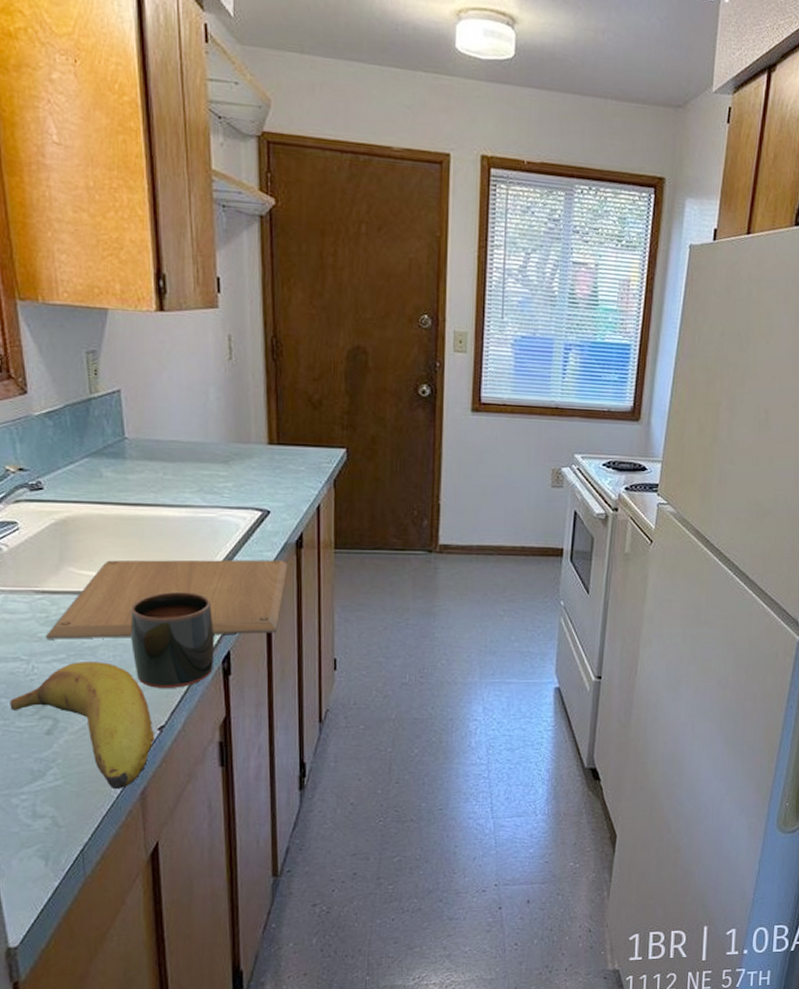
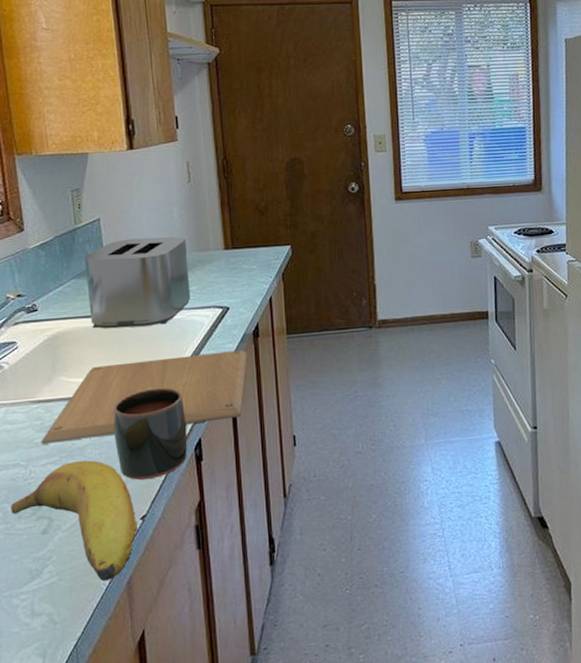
toaster: none [100,418,226,522] -> present [84,236,191,329]

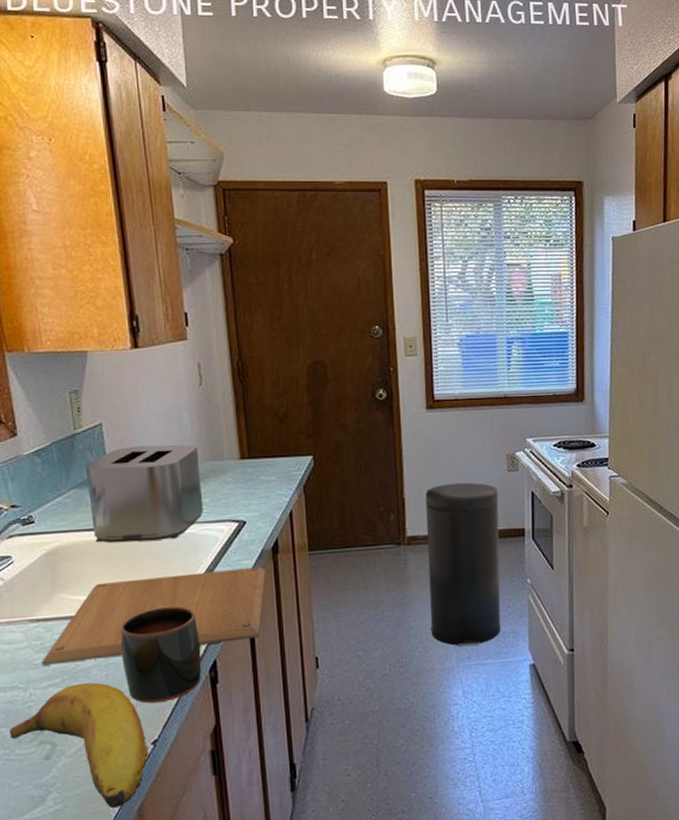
pedal bin: none [395,268,467,426] -> present [425,482,501,648]

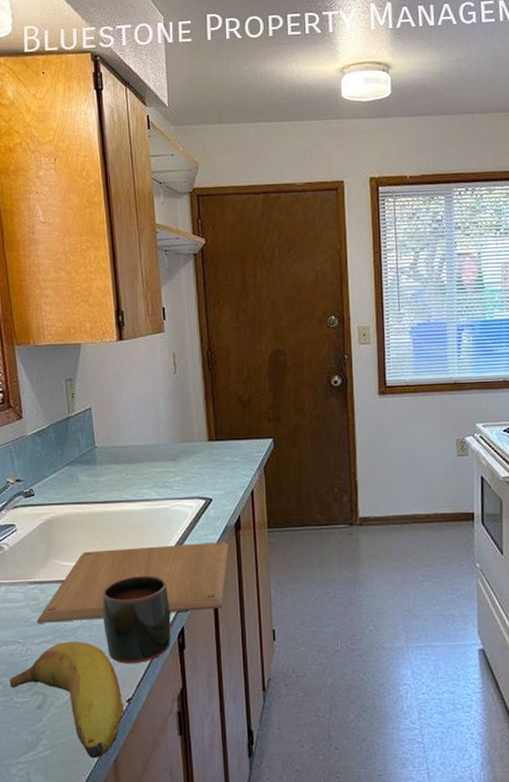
toaster: present [84,444,204,543] -> none [76,427,175,516]
pedal bin: present [425,482,501,648] -> none [377,466,450,628]

